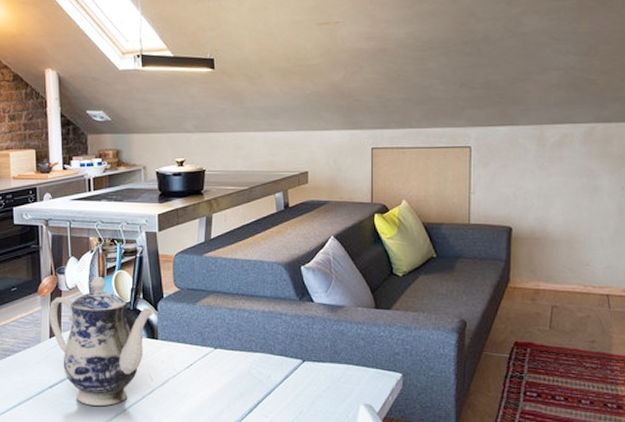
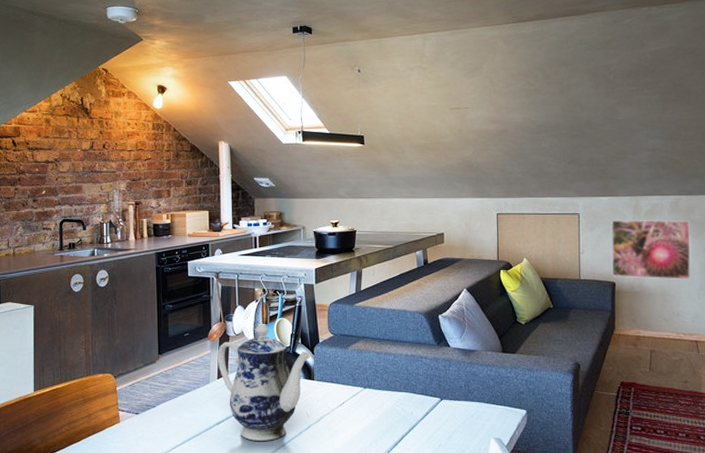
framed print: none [508,152,608,224] -> present [610,219,691,280]

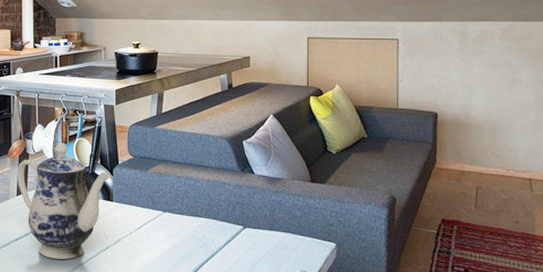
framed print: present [610,219,691,280] -> none [433,46,526,113]

